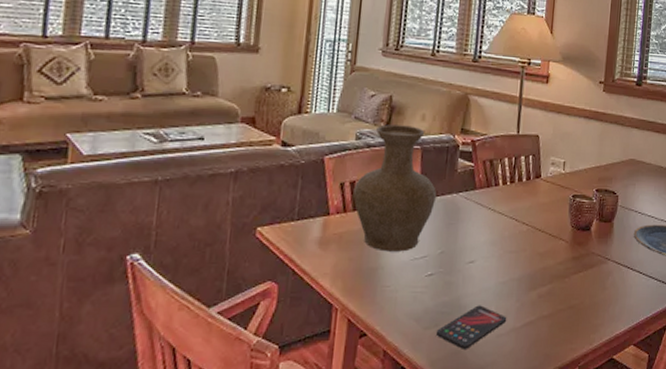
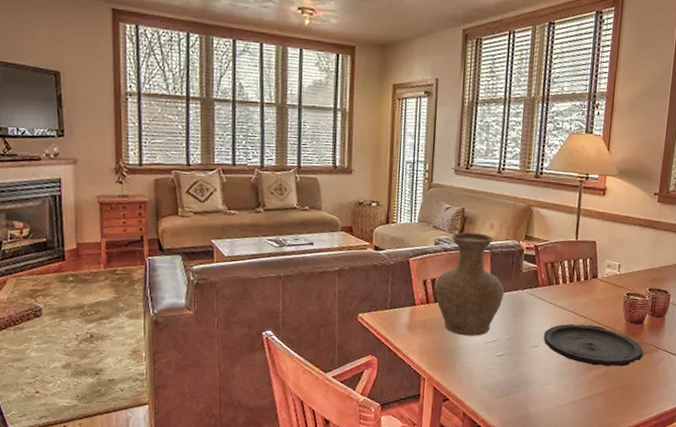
smartphone: present [435,305,507,349] -> none [506,381,567,415]
plate: none [480,232,591,284] -> present [543,323,643,367]

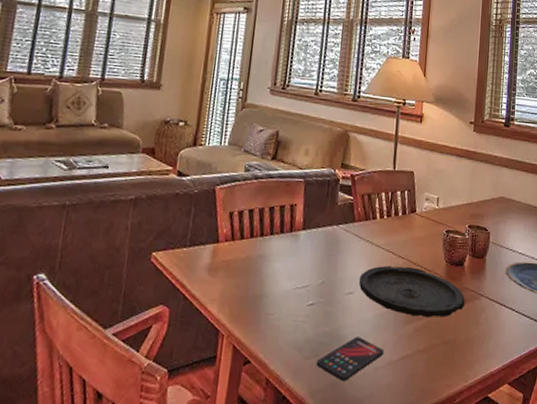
vase: present [434,232,505,336] -> none [241,158,319,281]
smartphone: none [506,381,567,415] -> present [316,337,384,381]

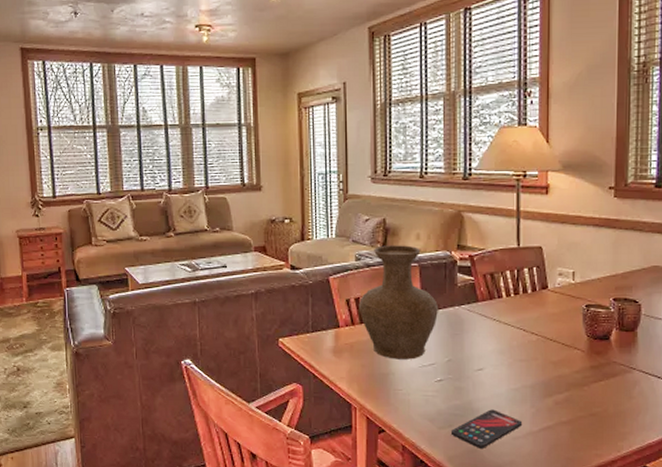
vase: none [241,158,319,281] -> present [358,245,439,360]
plate: present [359,265,465,318] -> none [488,342,613,392]

